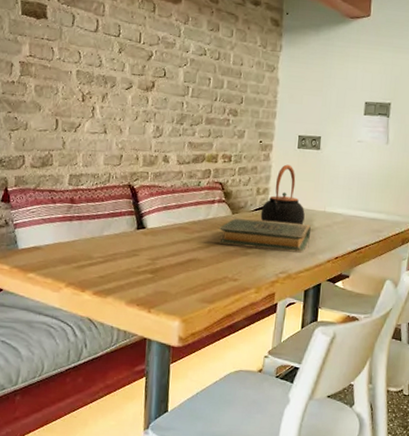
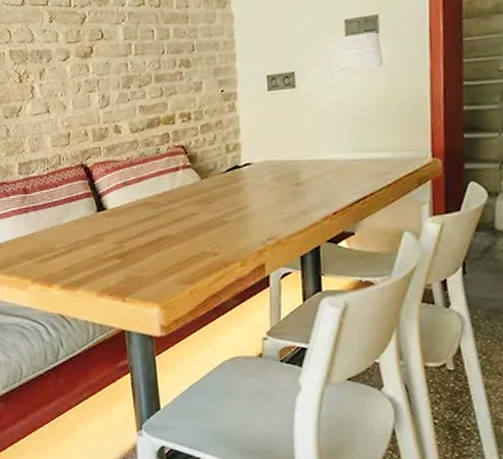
hardback book: present [218,217,311,253] -> none [187,179,298,216]
teapot: present [260,164,305,226] -> none [234,111,288,182]

